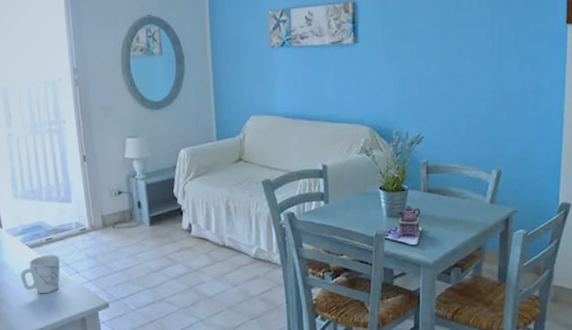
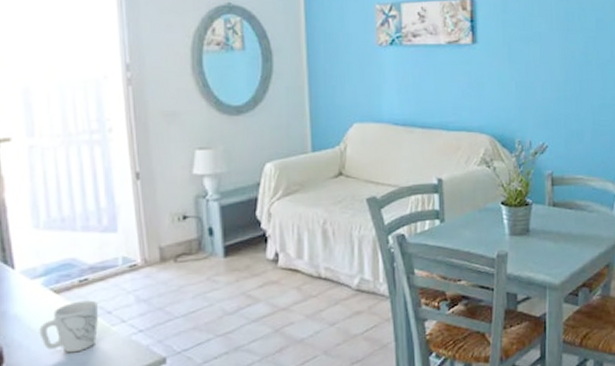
teapot: present [382,205,422,246] -> none [505,221,548,266]

